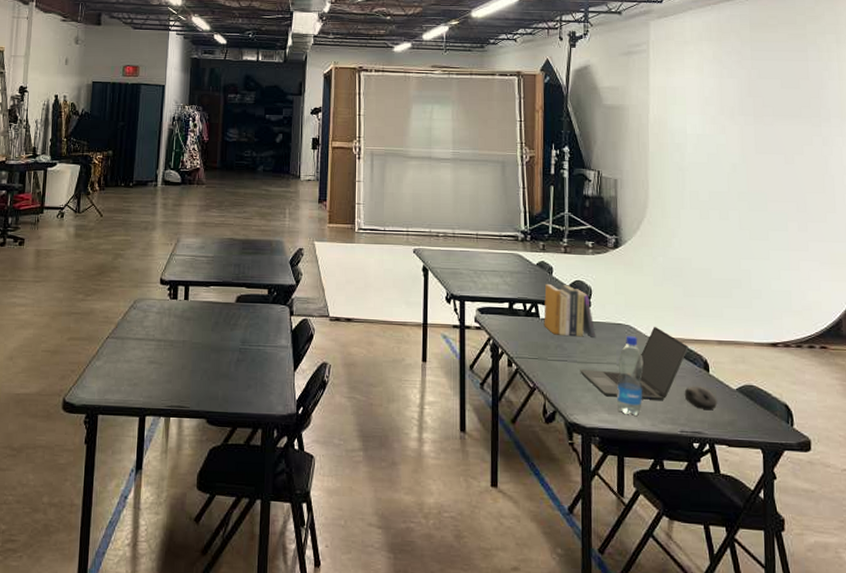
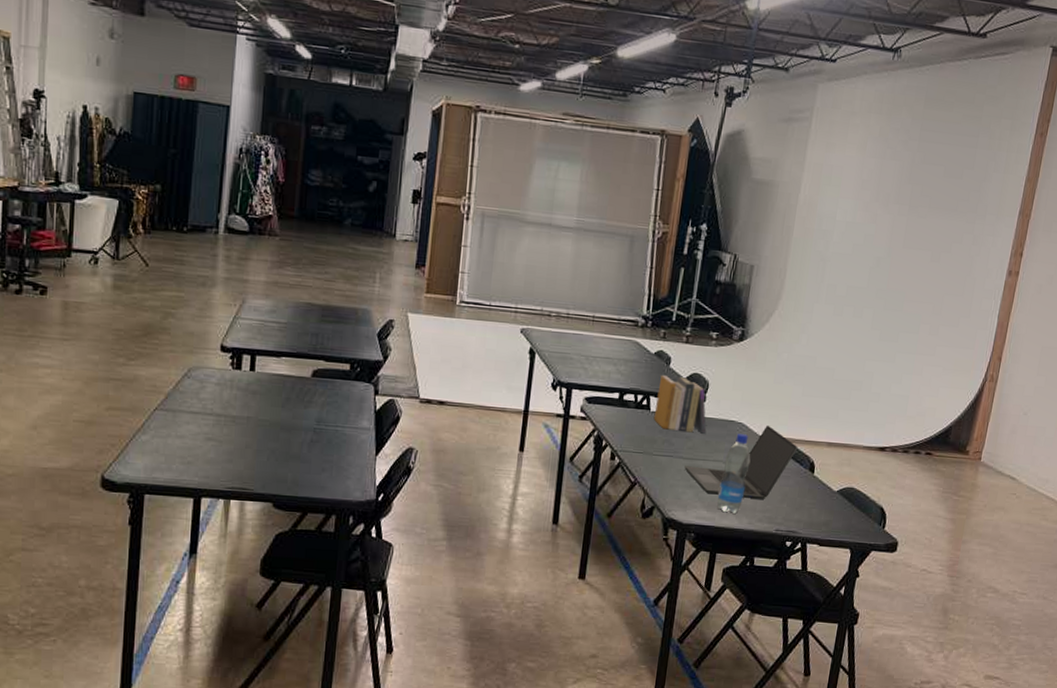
computer mouse: present [684,386,718,409] -> none [785,486,818,510]

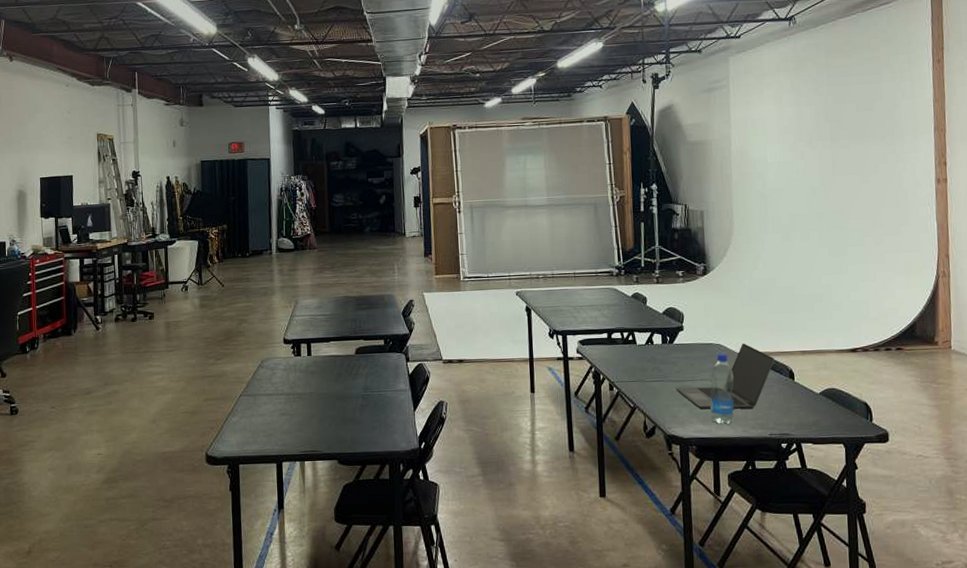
books: present [653,374,707,434] -> none [640,312,690,359]

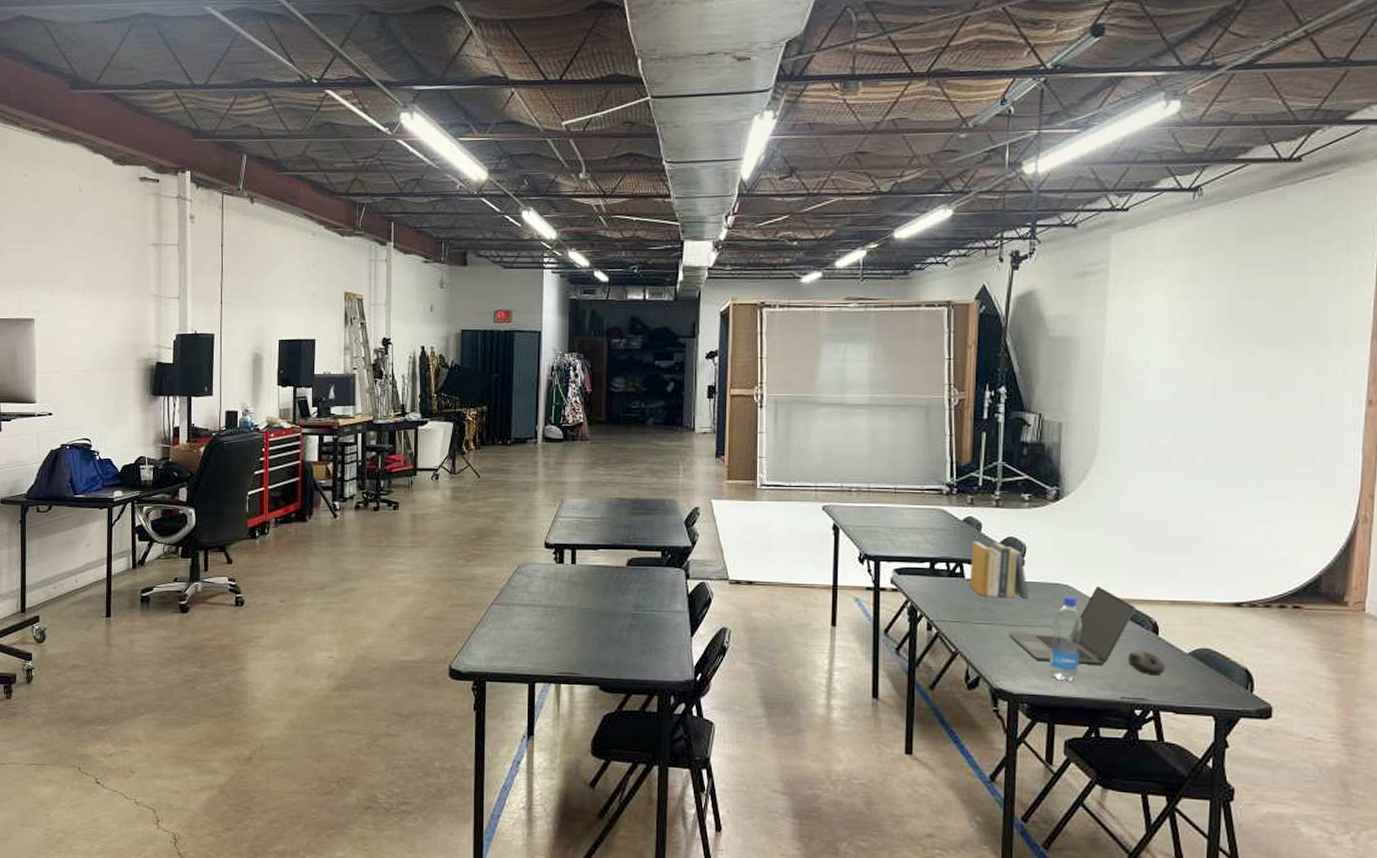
books: none [640,312,690,359] -> present [969,540,1029,599]
computer mouse: none [772,393,803,413] -> present [1128,650,1167,675]

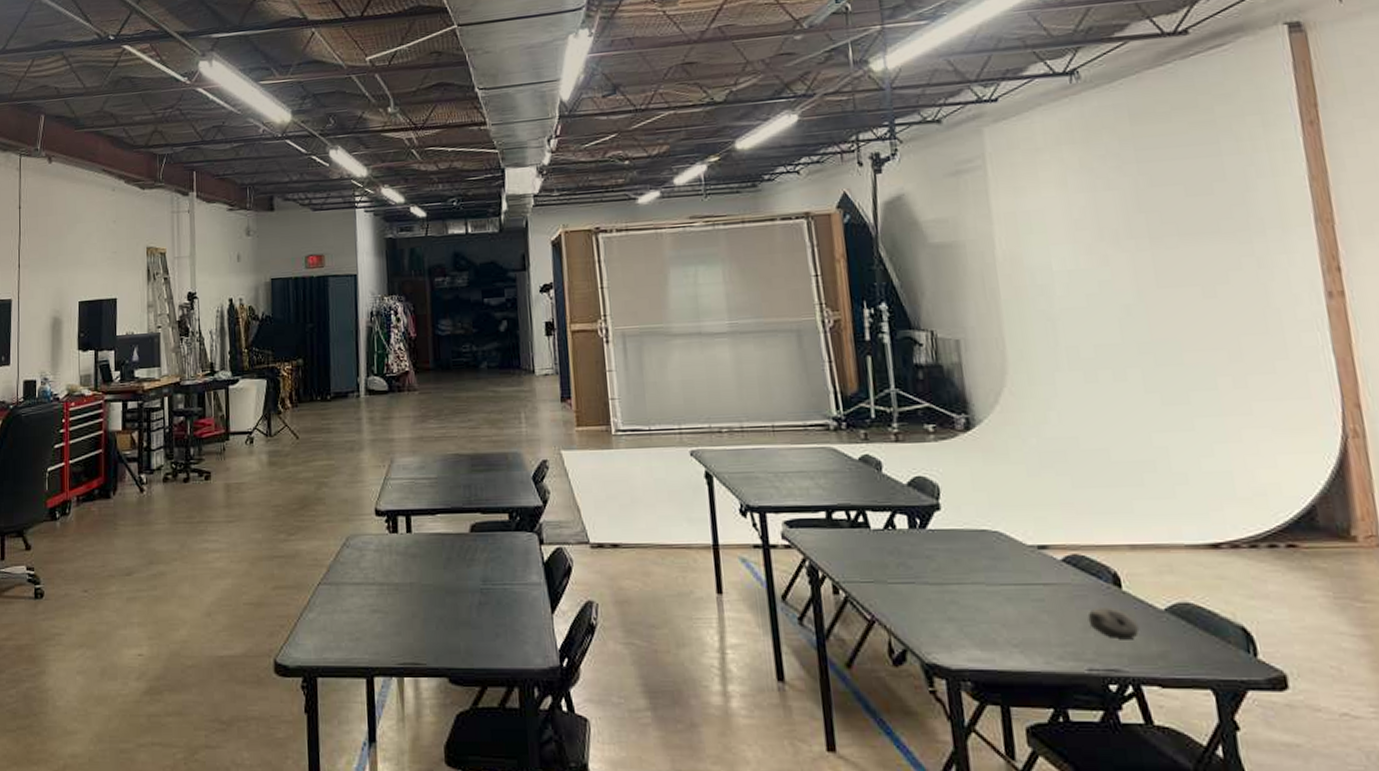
books: present [969,540,1029,599] -> none [873,483,953,551]
laptop: present [1009,587,1136,665] -> none [934,531,1088,629]
bottle: present [1049,597,1083,681] -> none [987,545,1029,651]

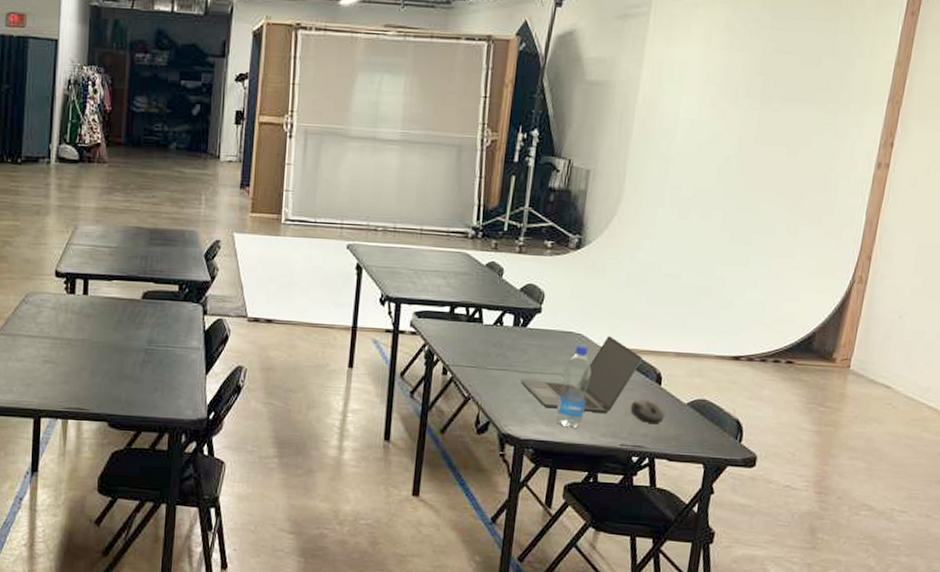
laptop: none [934,531,1088,629] -> present [520,336,643,413]
bottle: none [987,545,1029,651] -> present [556,345,592,428]

